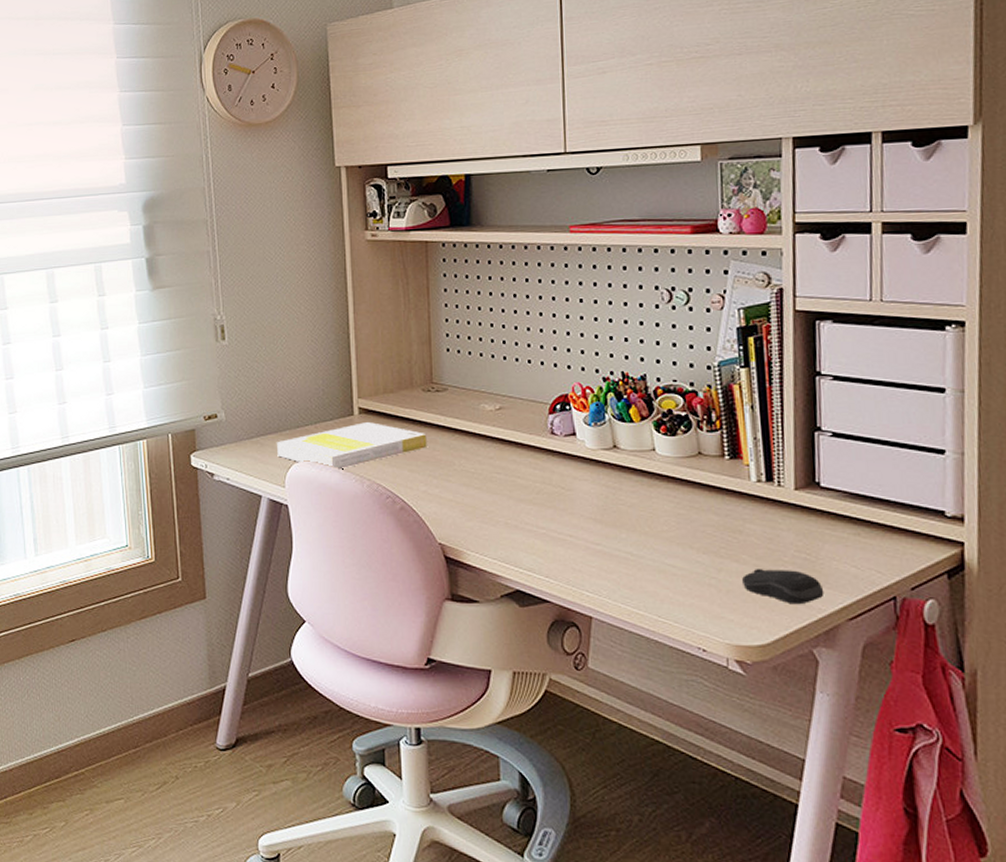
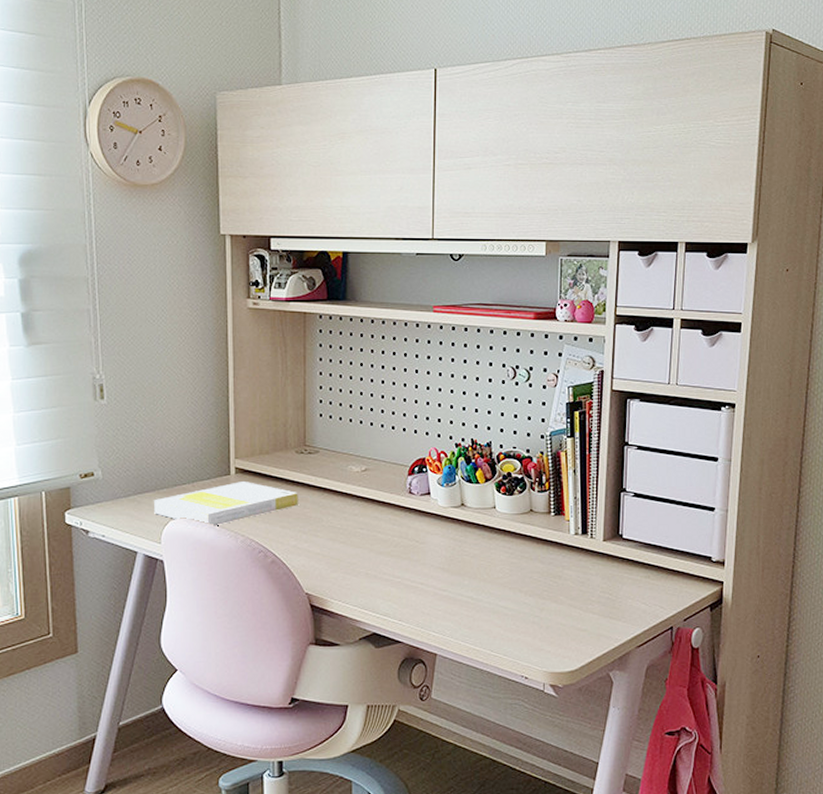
computer mouse: present [742,569,825,605] -> none [559,608,621,636]

